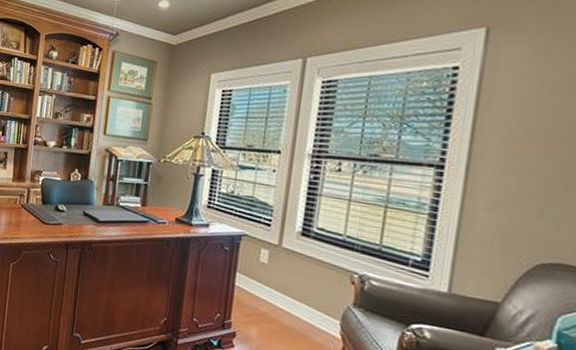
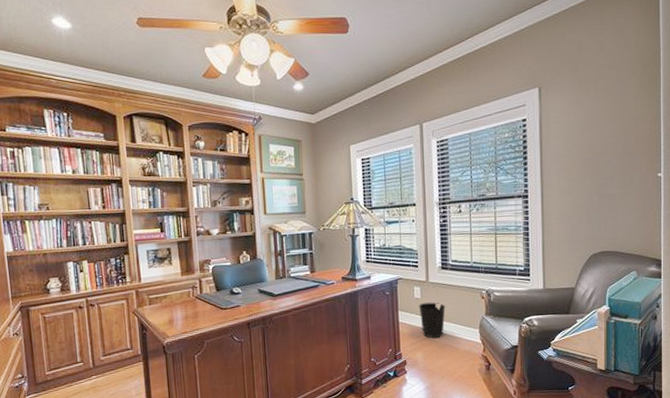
wastebasket: none [262,270,299,318] -> present [418,302,445,339]

